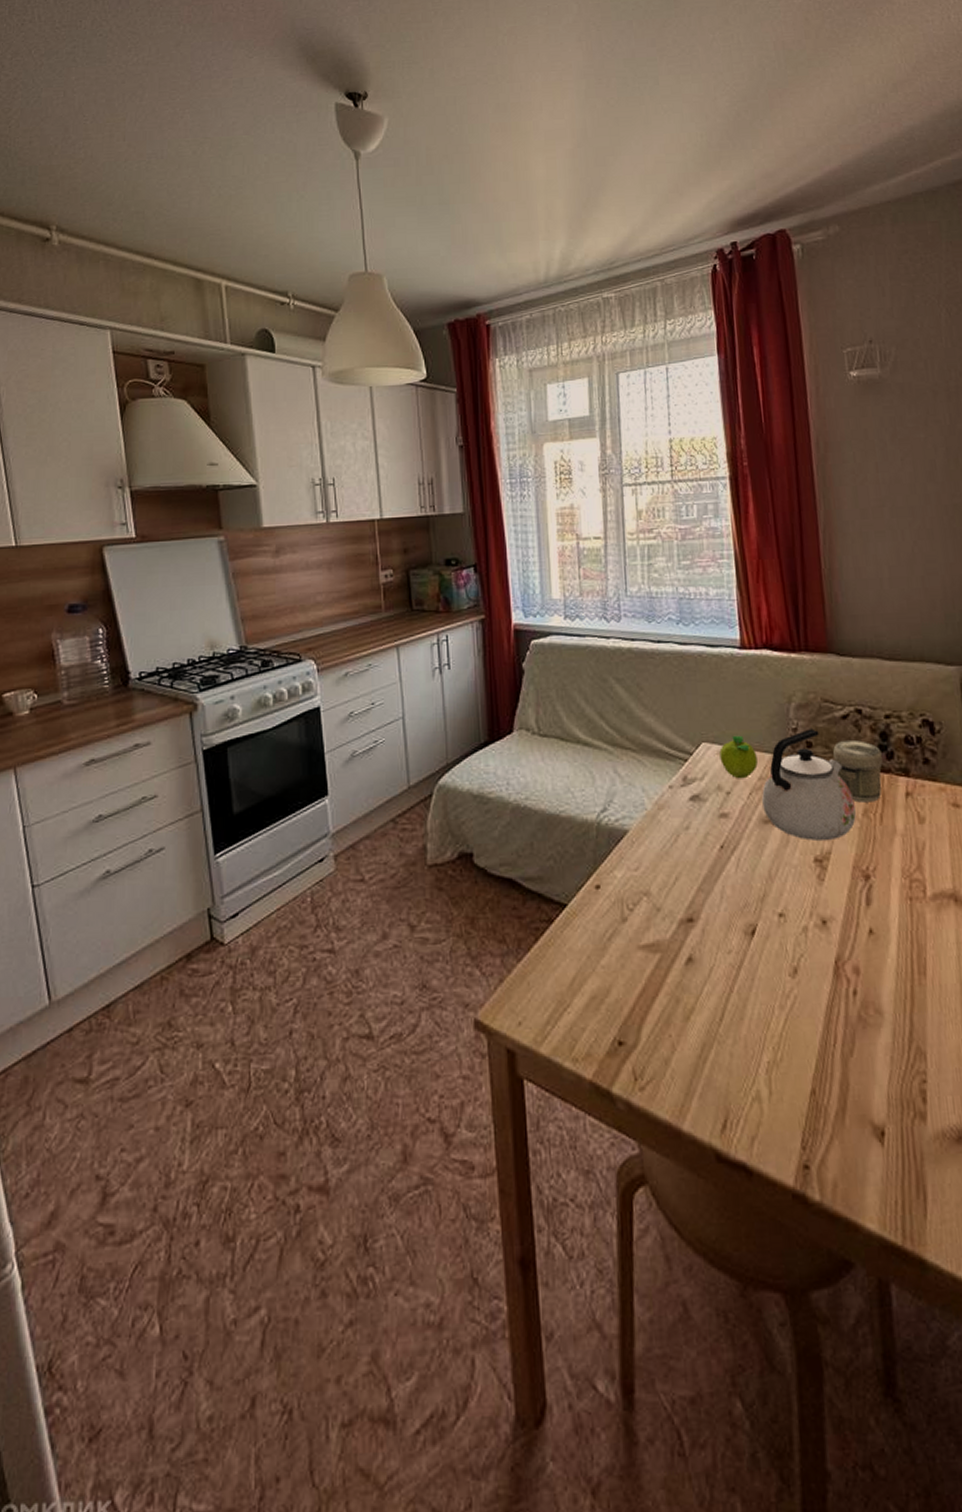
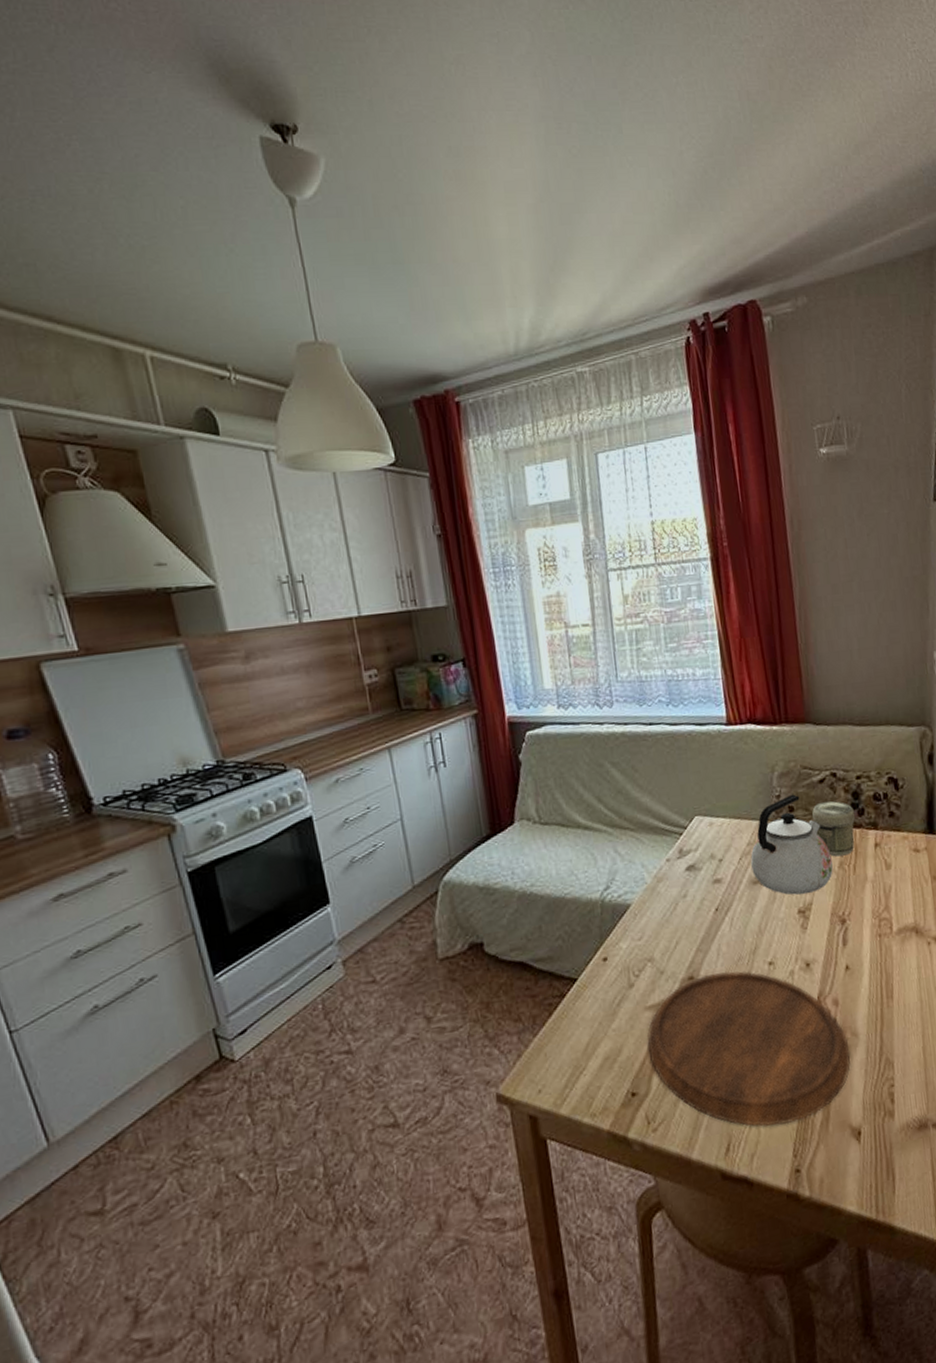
cutting board: none [638,918,873,1108] -> present [647,971,851,1127]
fruit: present [719,735,758,779] -> none [711,806,746,847]

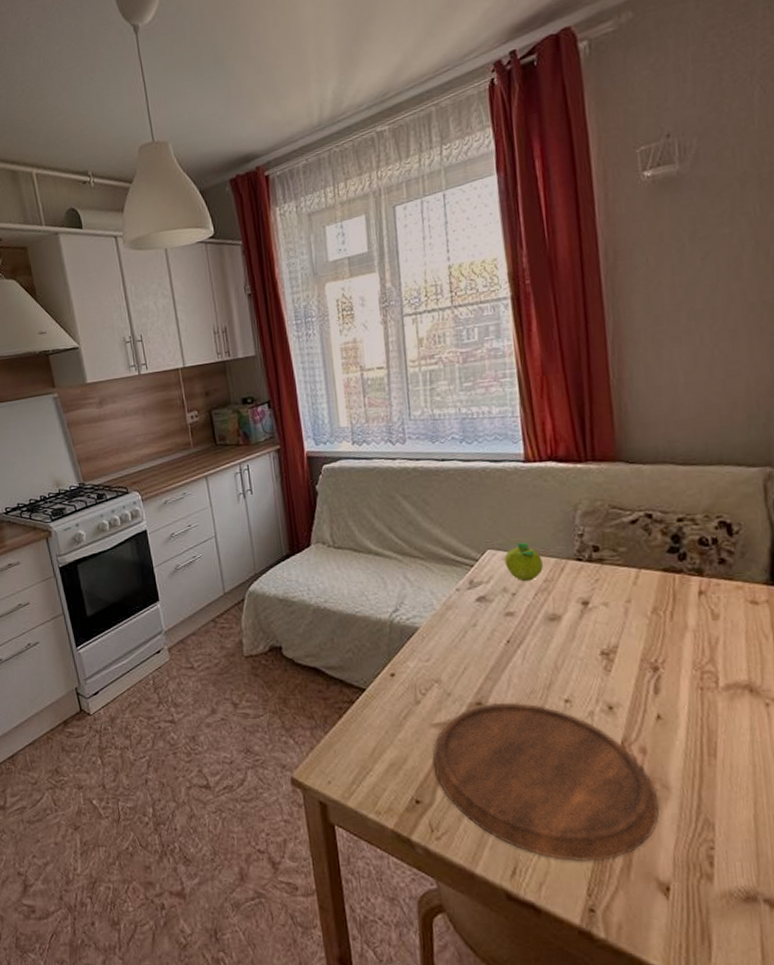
fruit: none [711,806,746,847] -> present [504,542,543,582]
kettle: present [751,794,833,895] -> none [547,534,645,636]
jar: present [812,801,855,857] -> none [621,543,674,601]

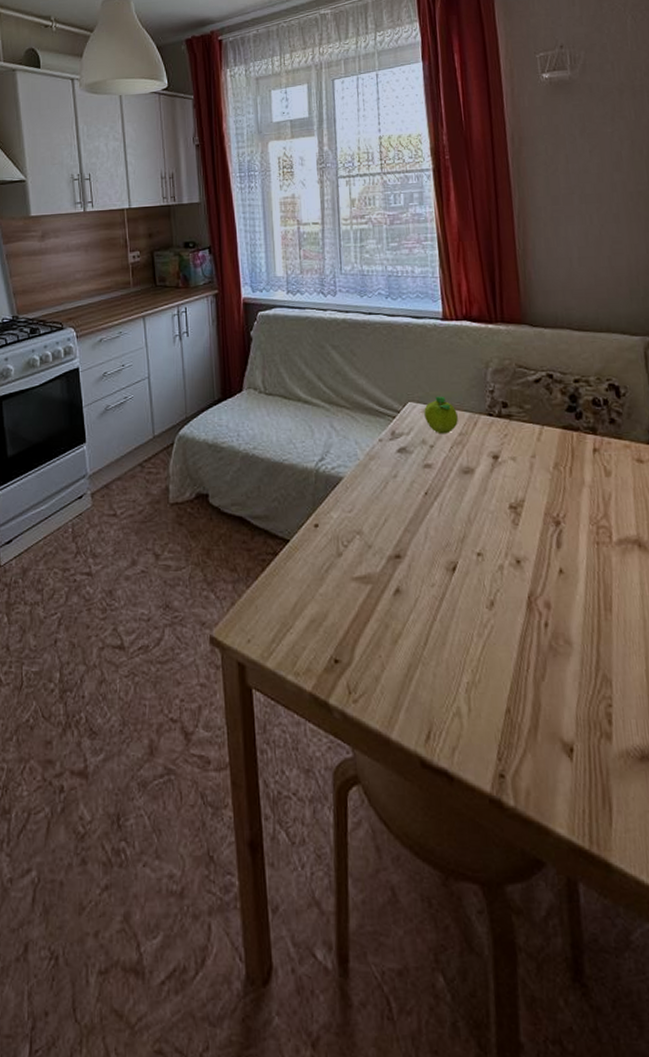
cutting board: present [432,703,660,862] -> none [352,556,563,724]

